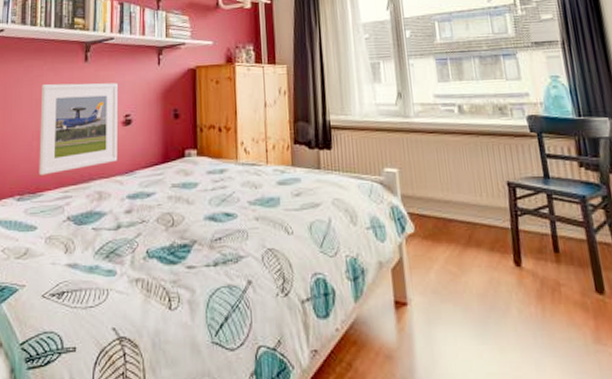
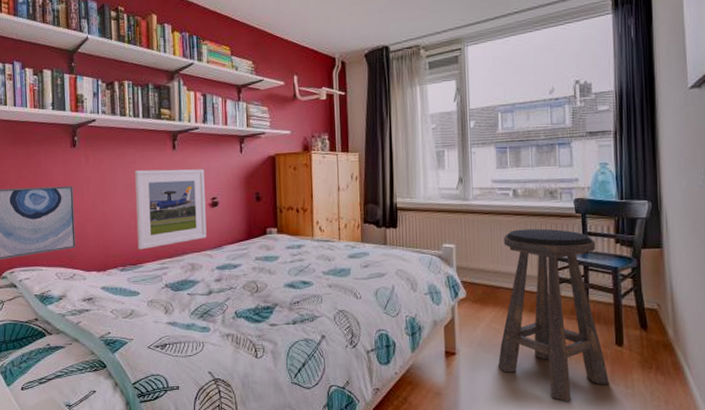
stool: none [452,150,595,368] -> present [498,228,609,402]

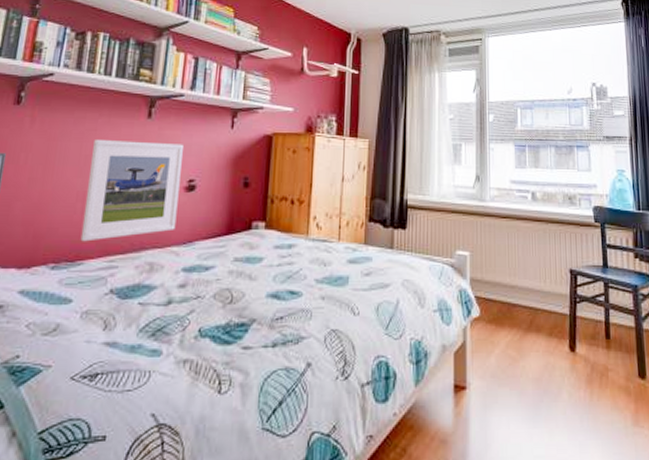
stool: present [498,228,609,402] -> none [514,237,633,450]

